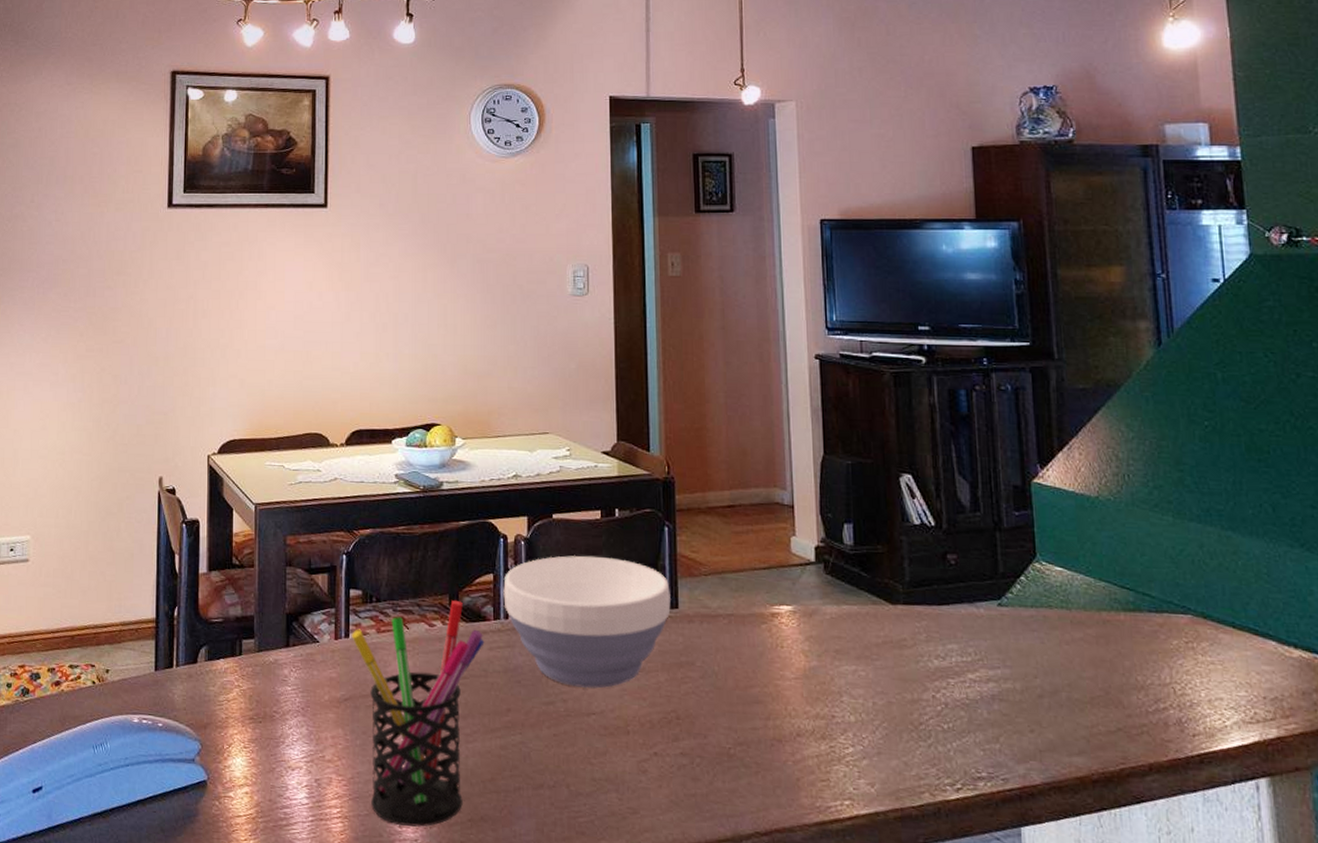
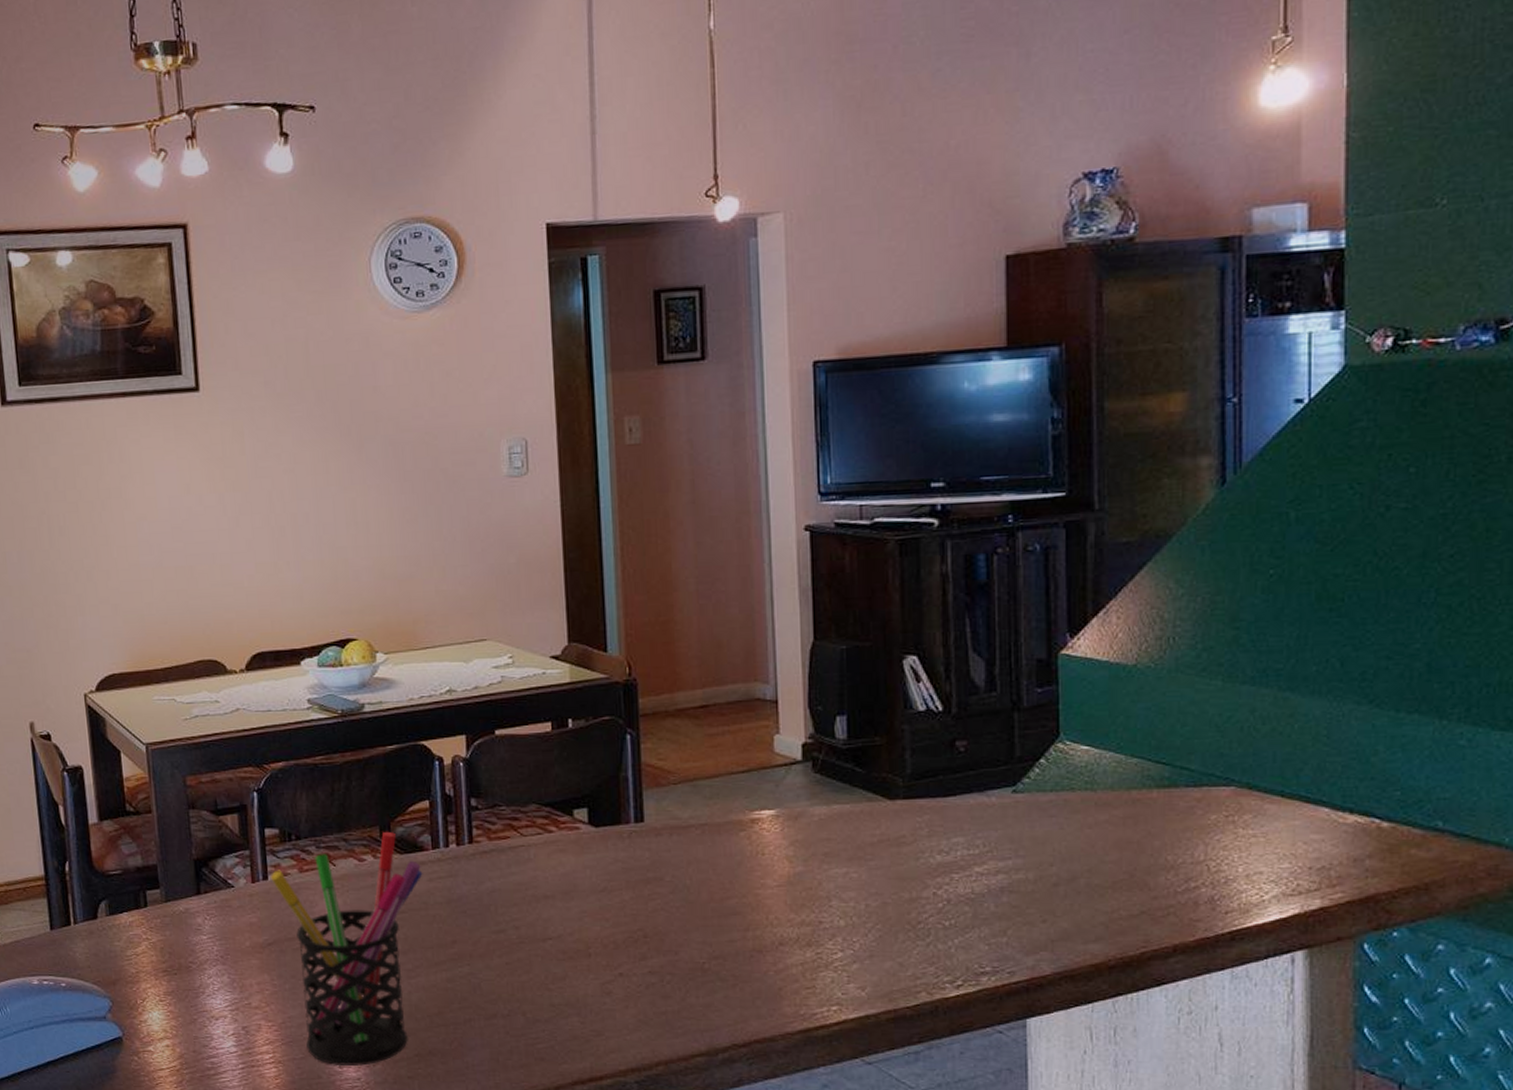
bowl: present [503,555,671,689] -> none [441,772,635,914]

